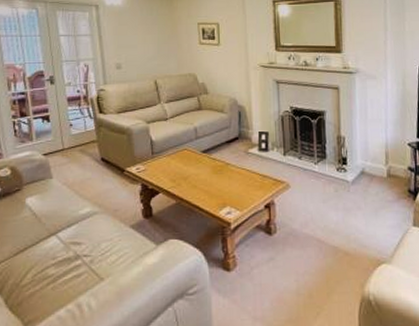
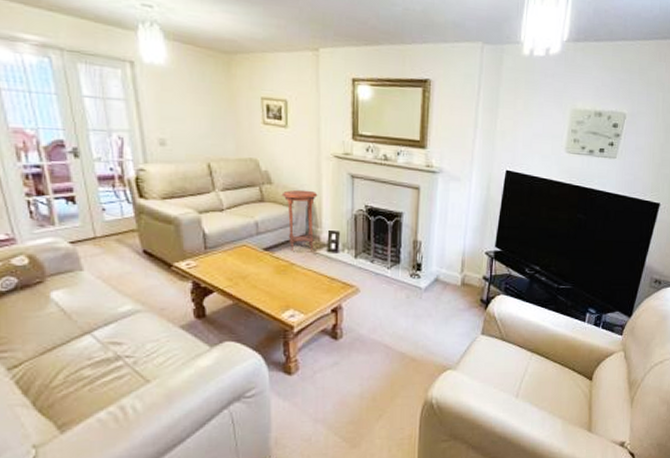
side table: none [216,97,248,152] -> present [281,189,318,251]

